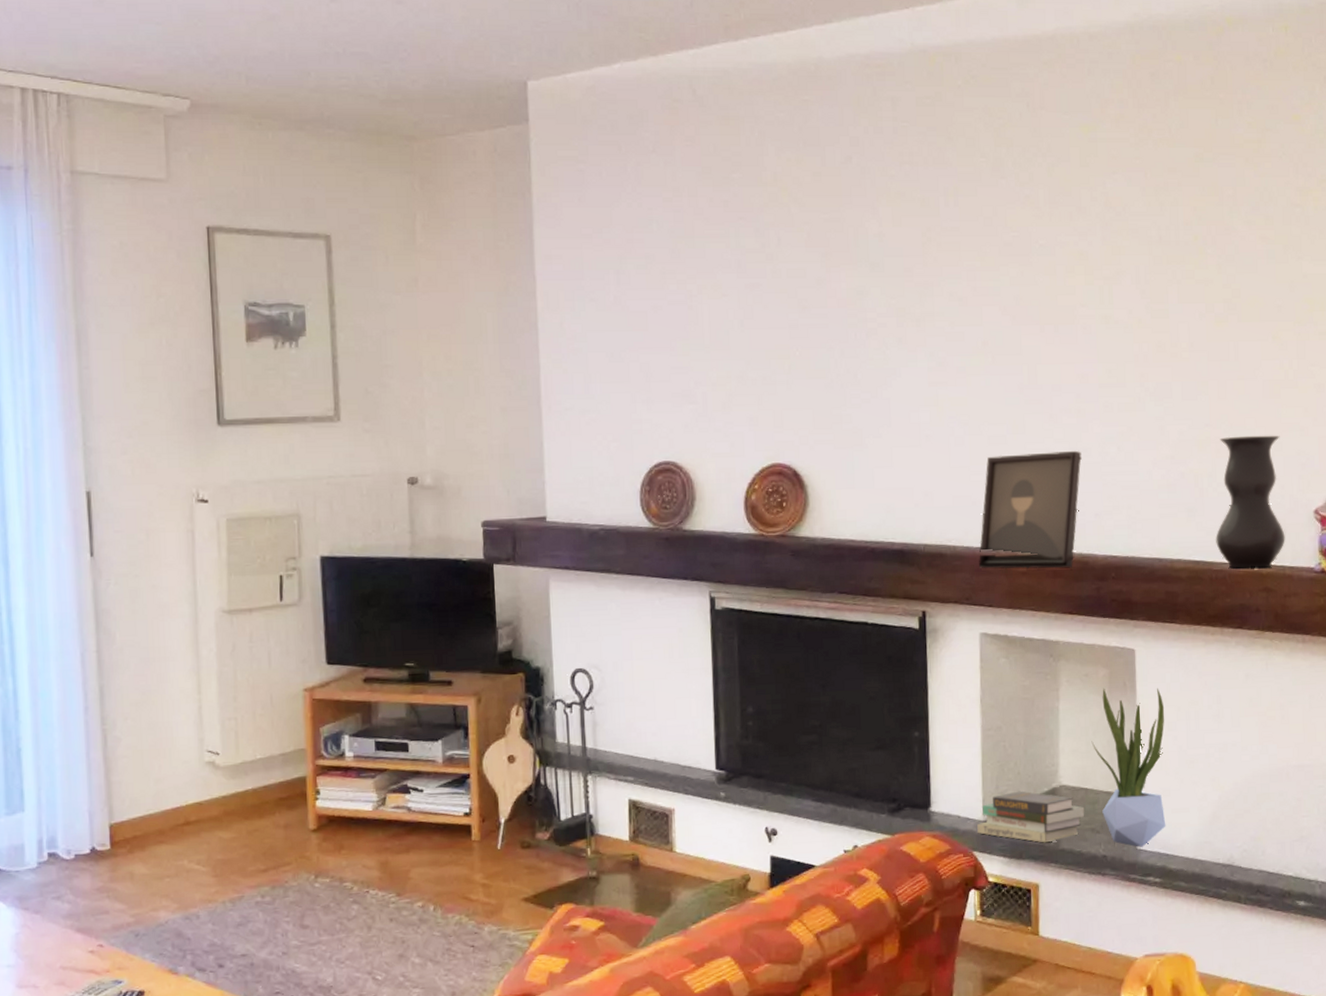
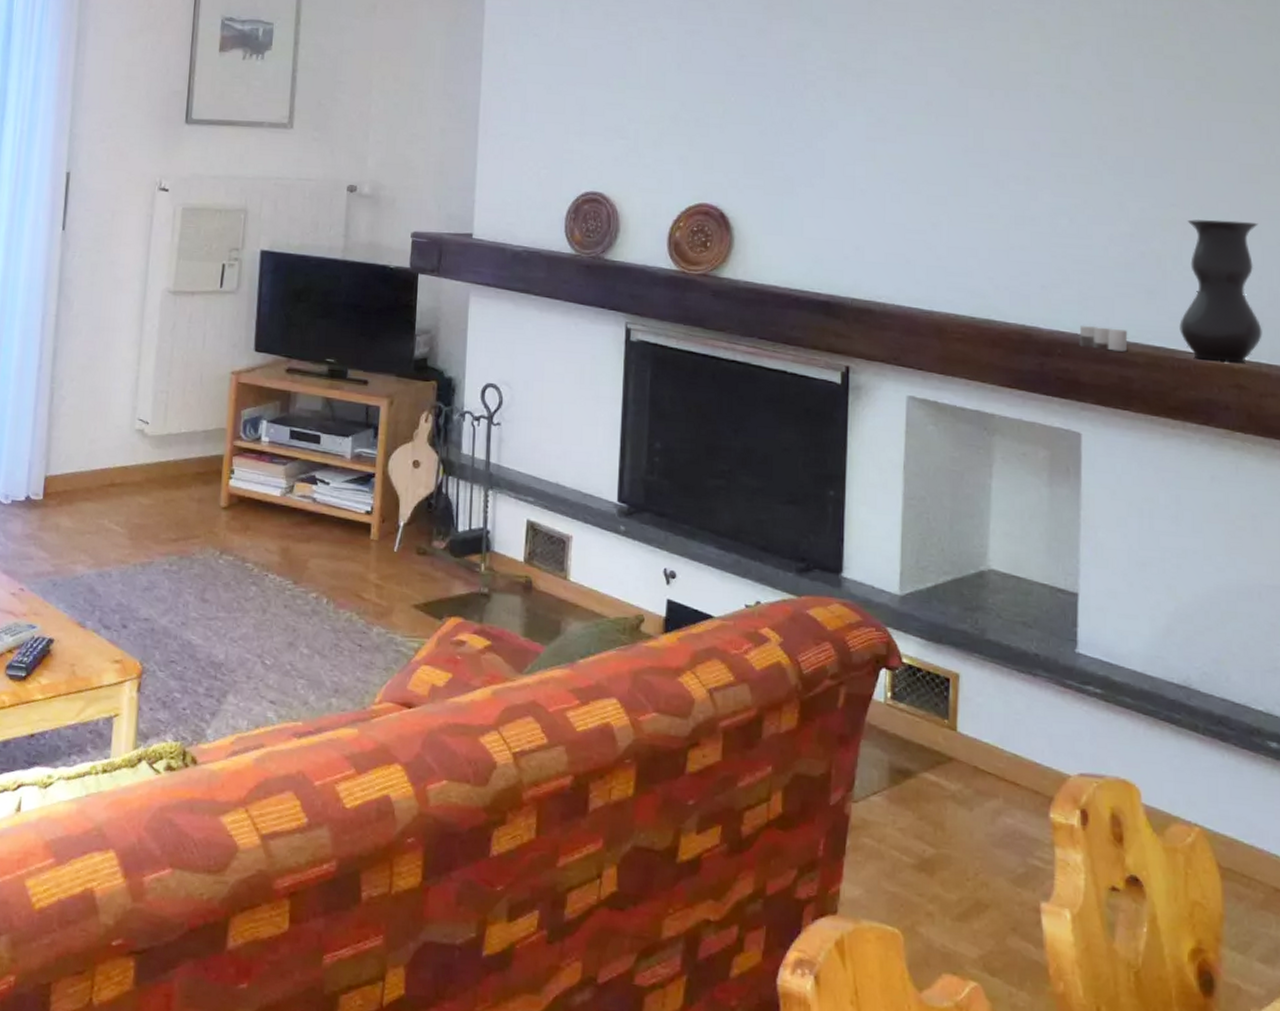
books: present [977,791,1085,843] -> none [893,569,1016,630]
picture frame: present [979,450,1083,570] -> none [910,216,1030,339]
potted plant: present [1091,688,1166,848] -> none [1027,470,1114,652]
candle: none [1130,547,1172,569] -> present [1079,326,1128,352]

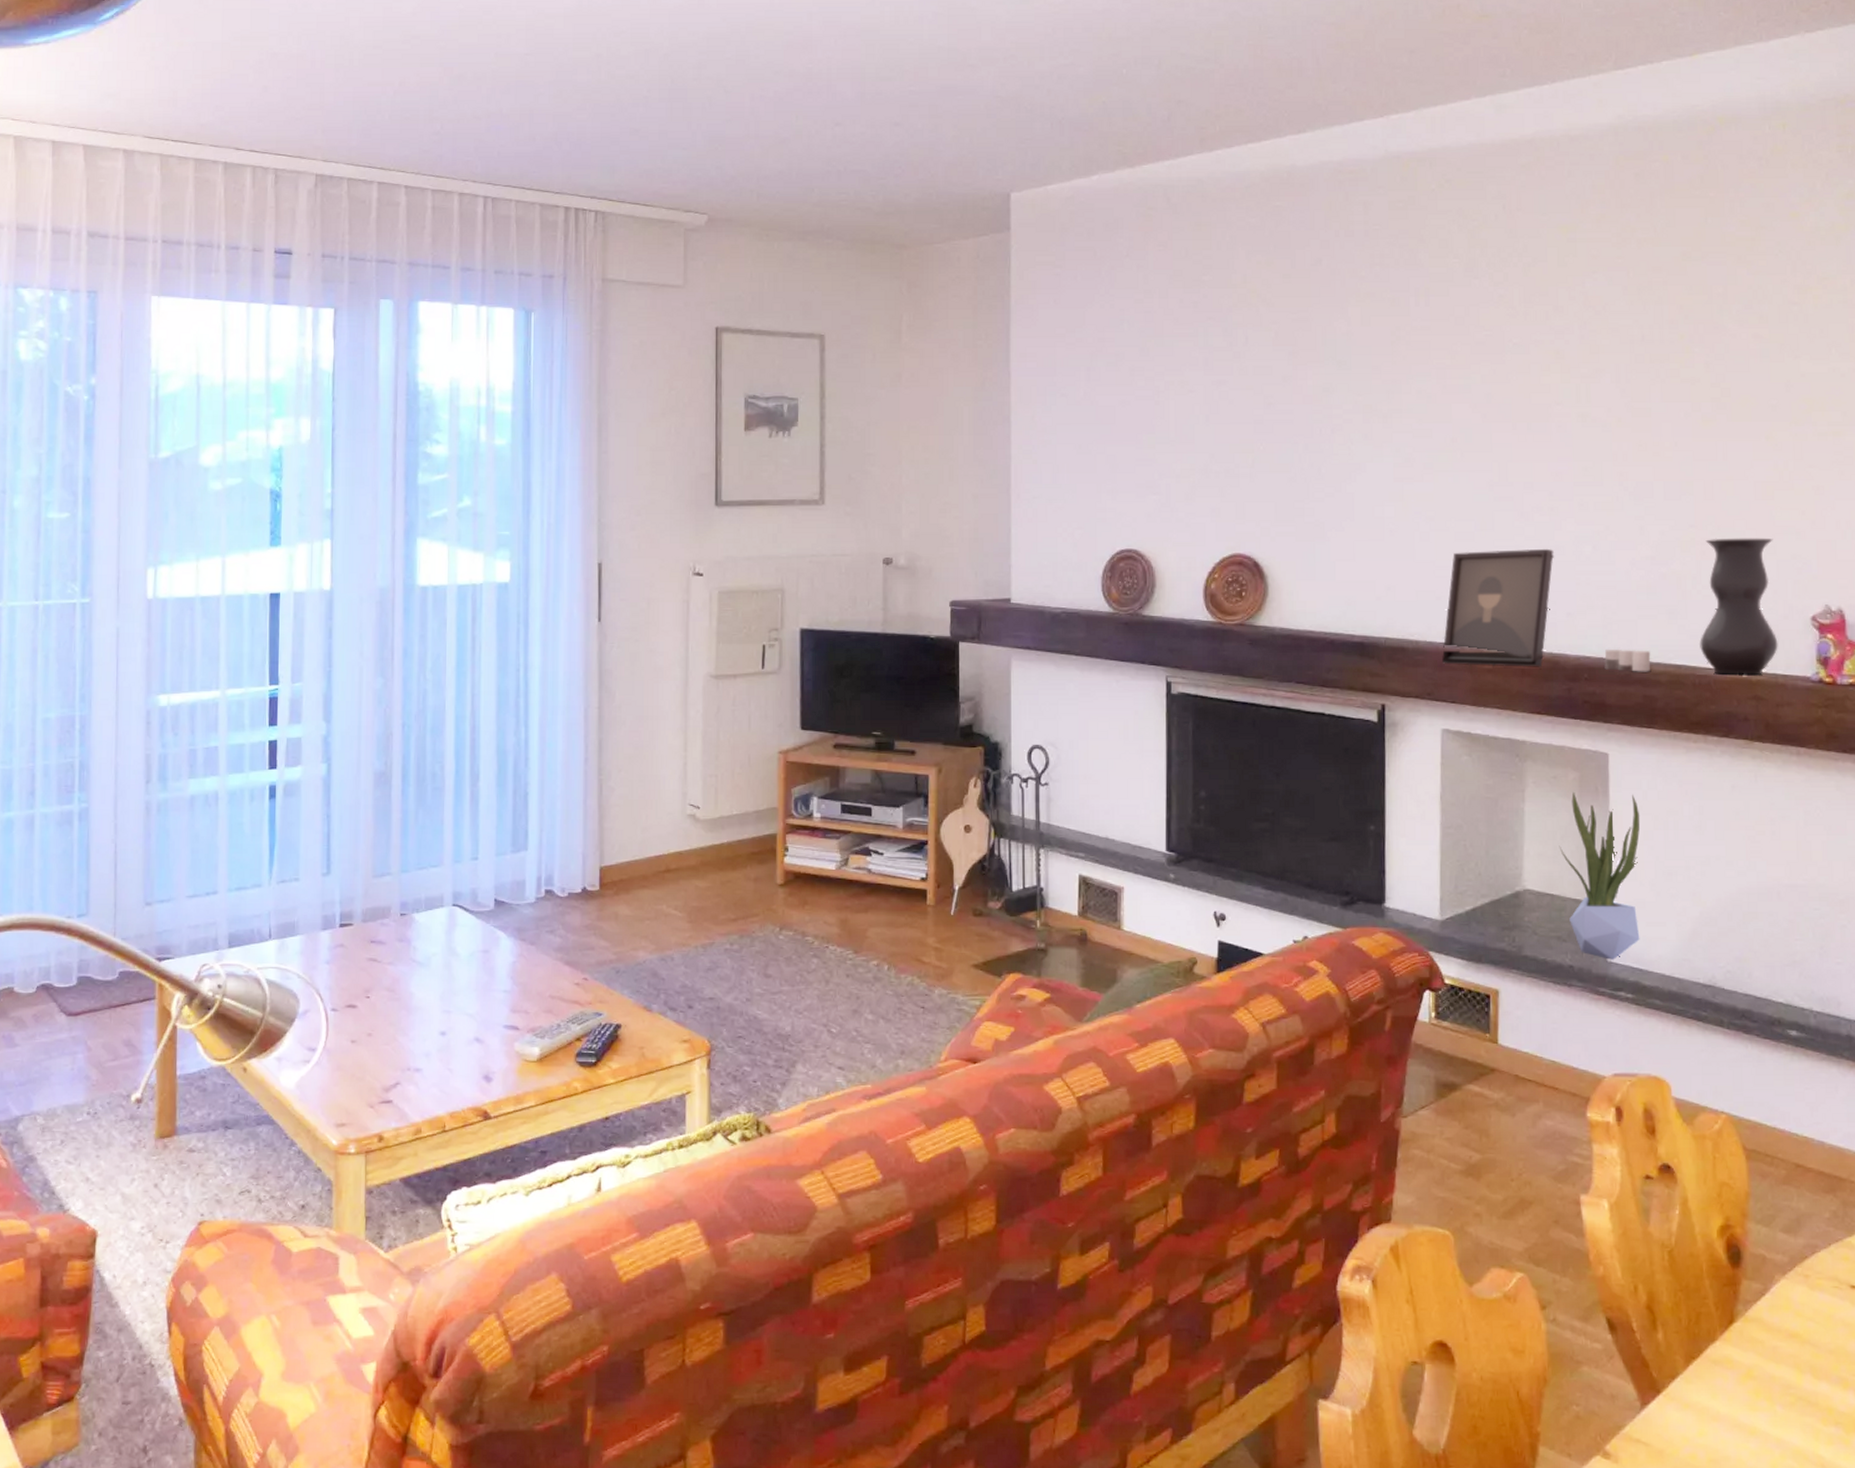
picture frame: none [910,216,1030,339] -> present [1442,548,1555,667]
potted plant: none [1027,470,1114,652] -> present [1559,791,1640,961]

